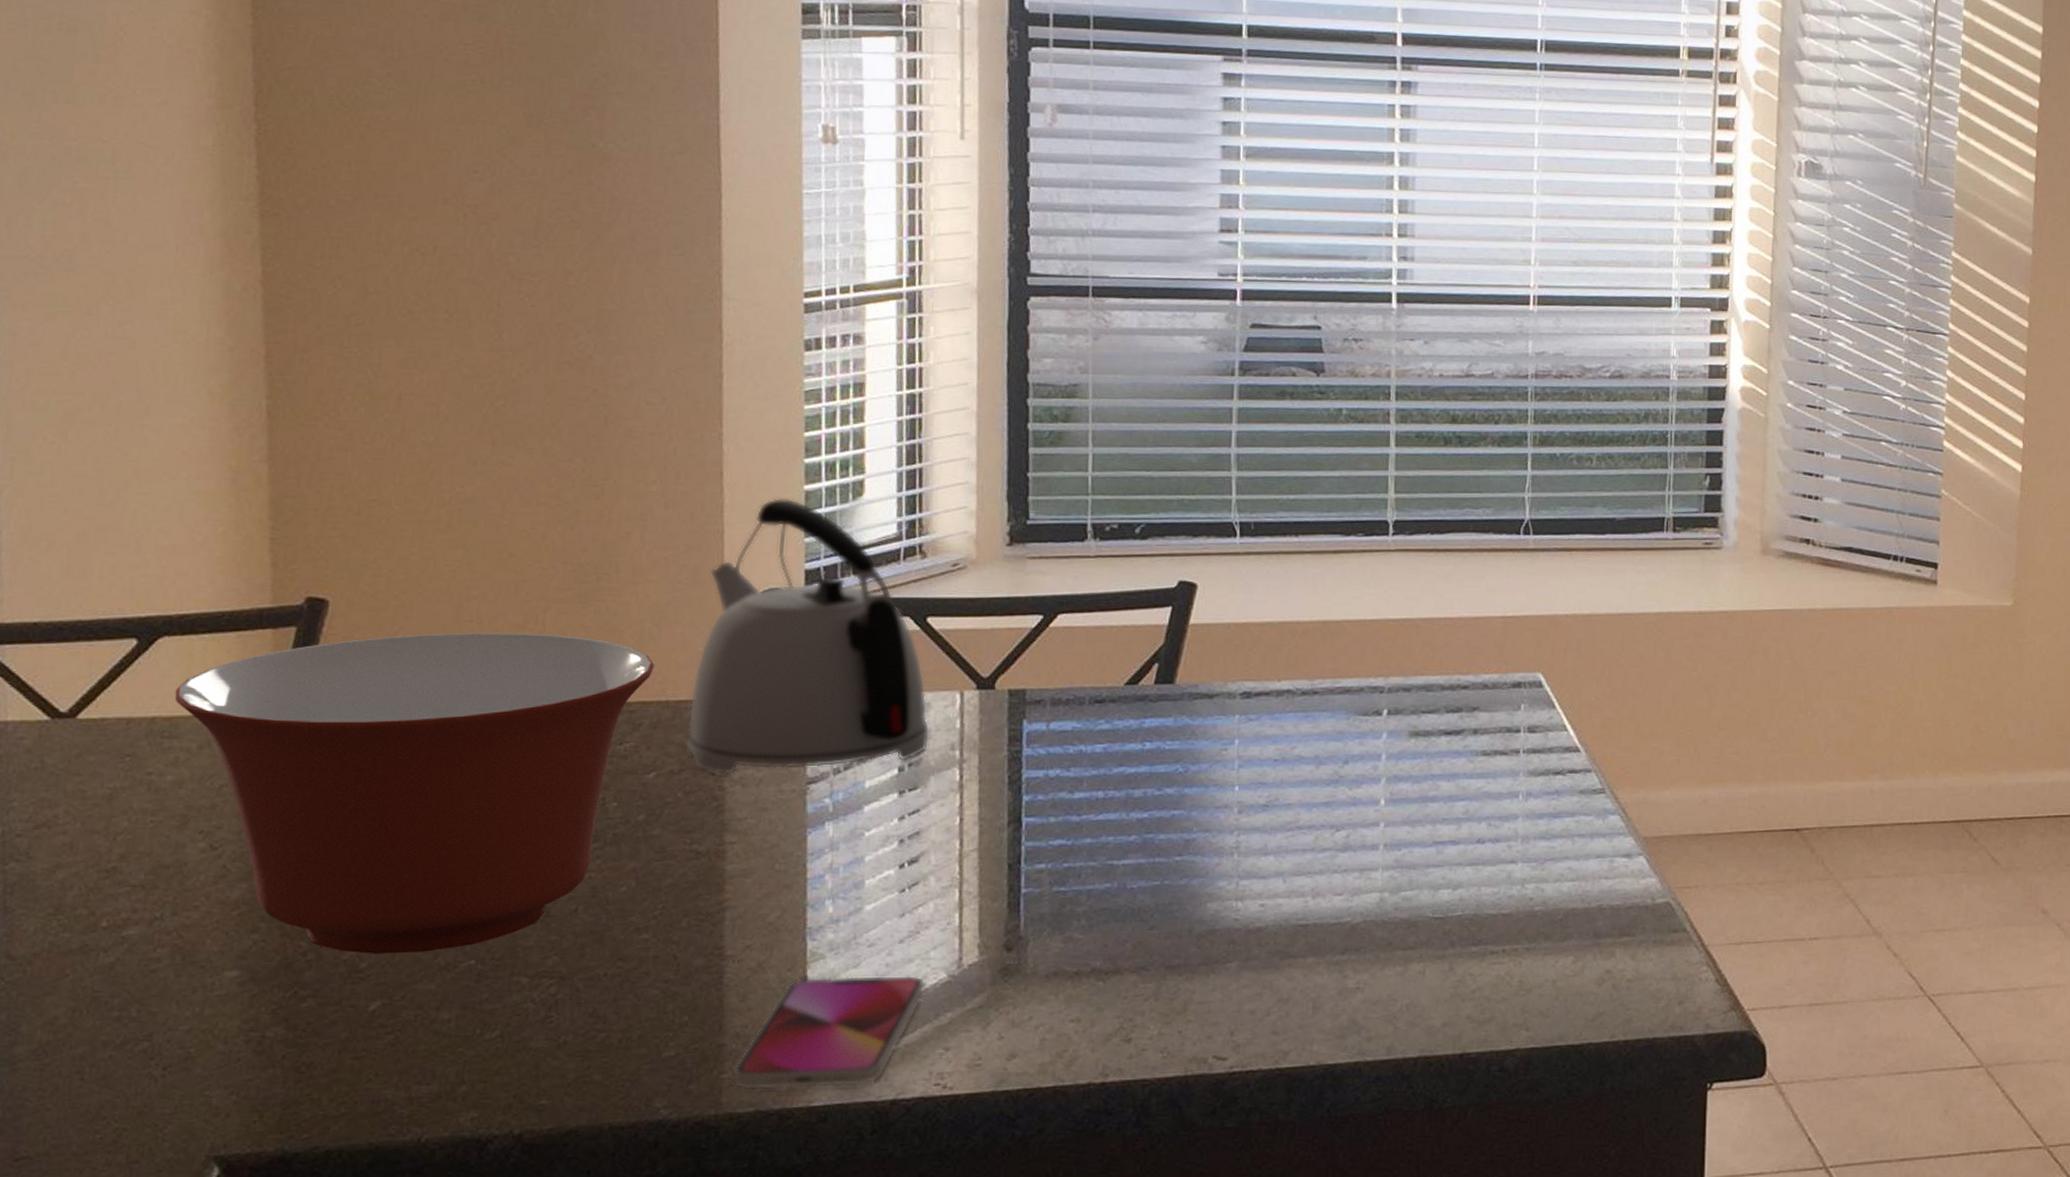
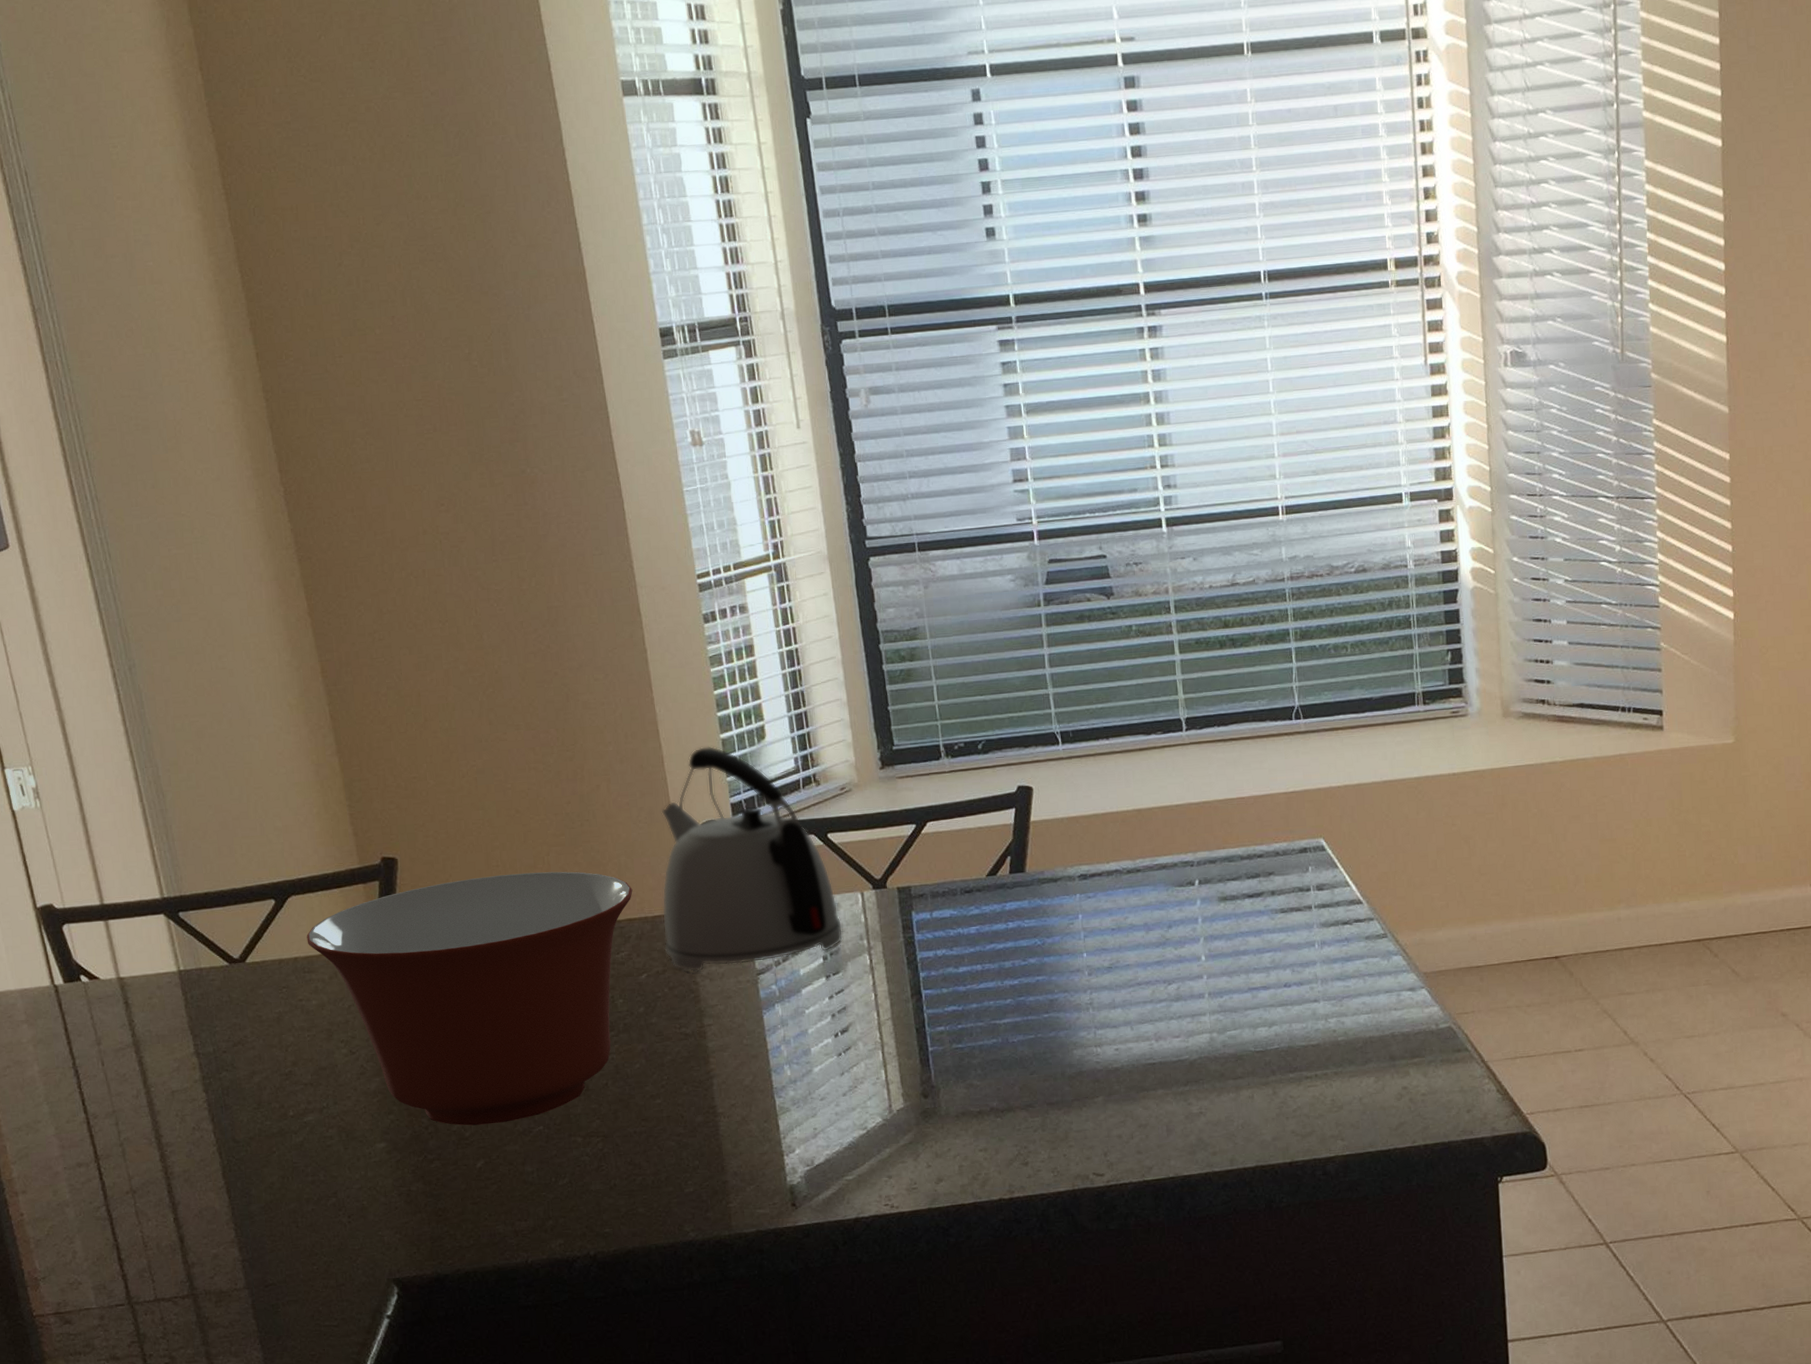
smartphone: present [732,974,926,1091] -> none [736,1120,868,1215]

